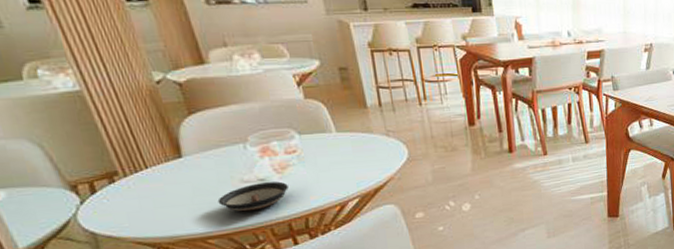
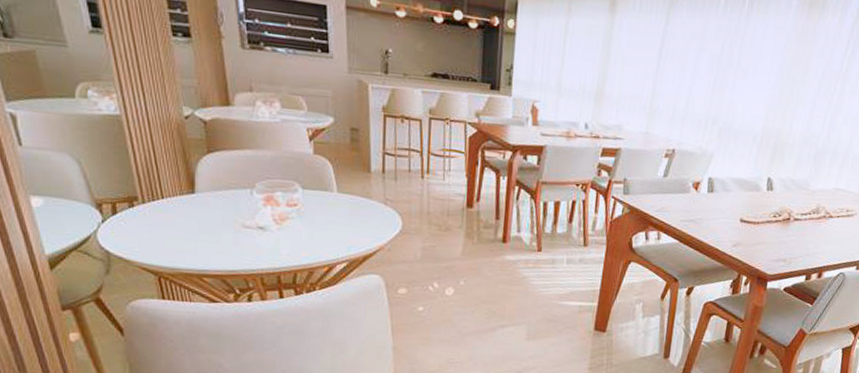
saucer: present [217,181,289,212] -> none [218,230,284,257]

